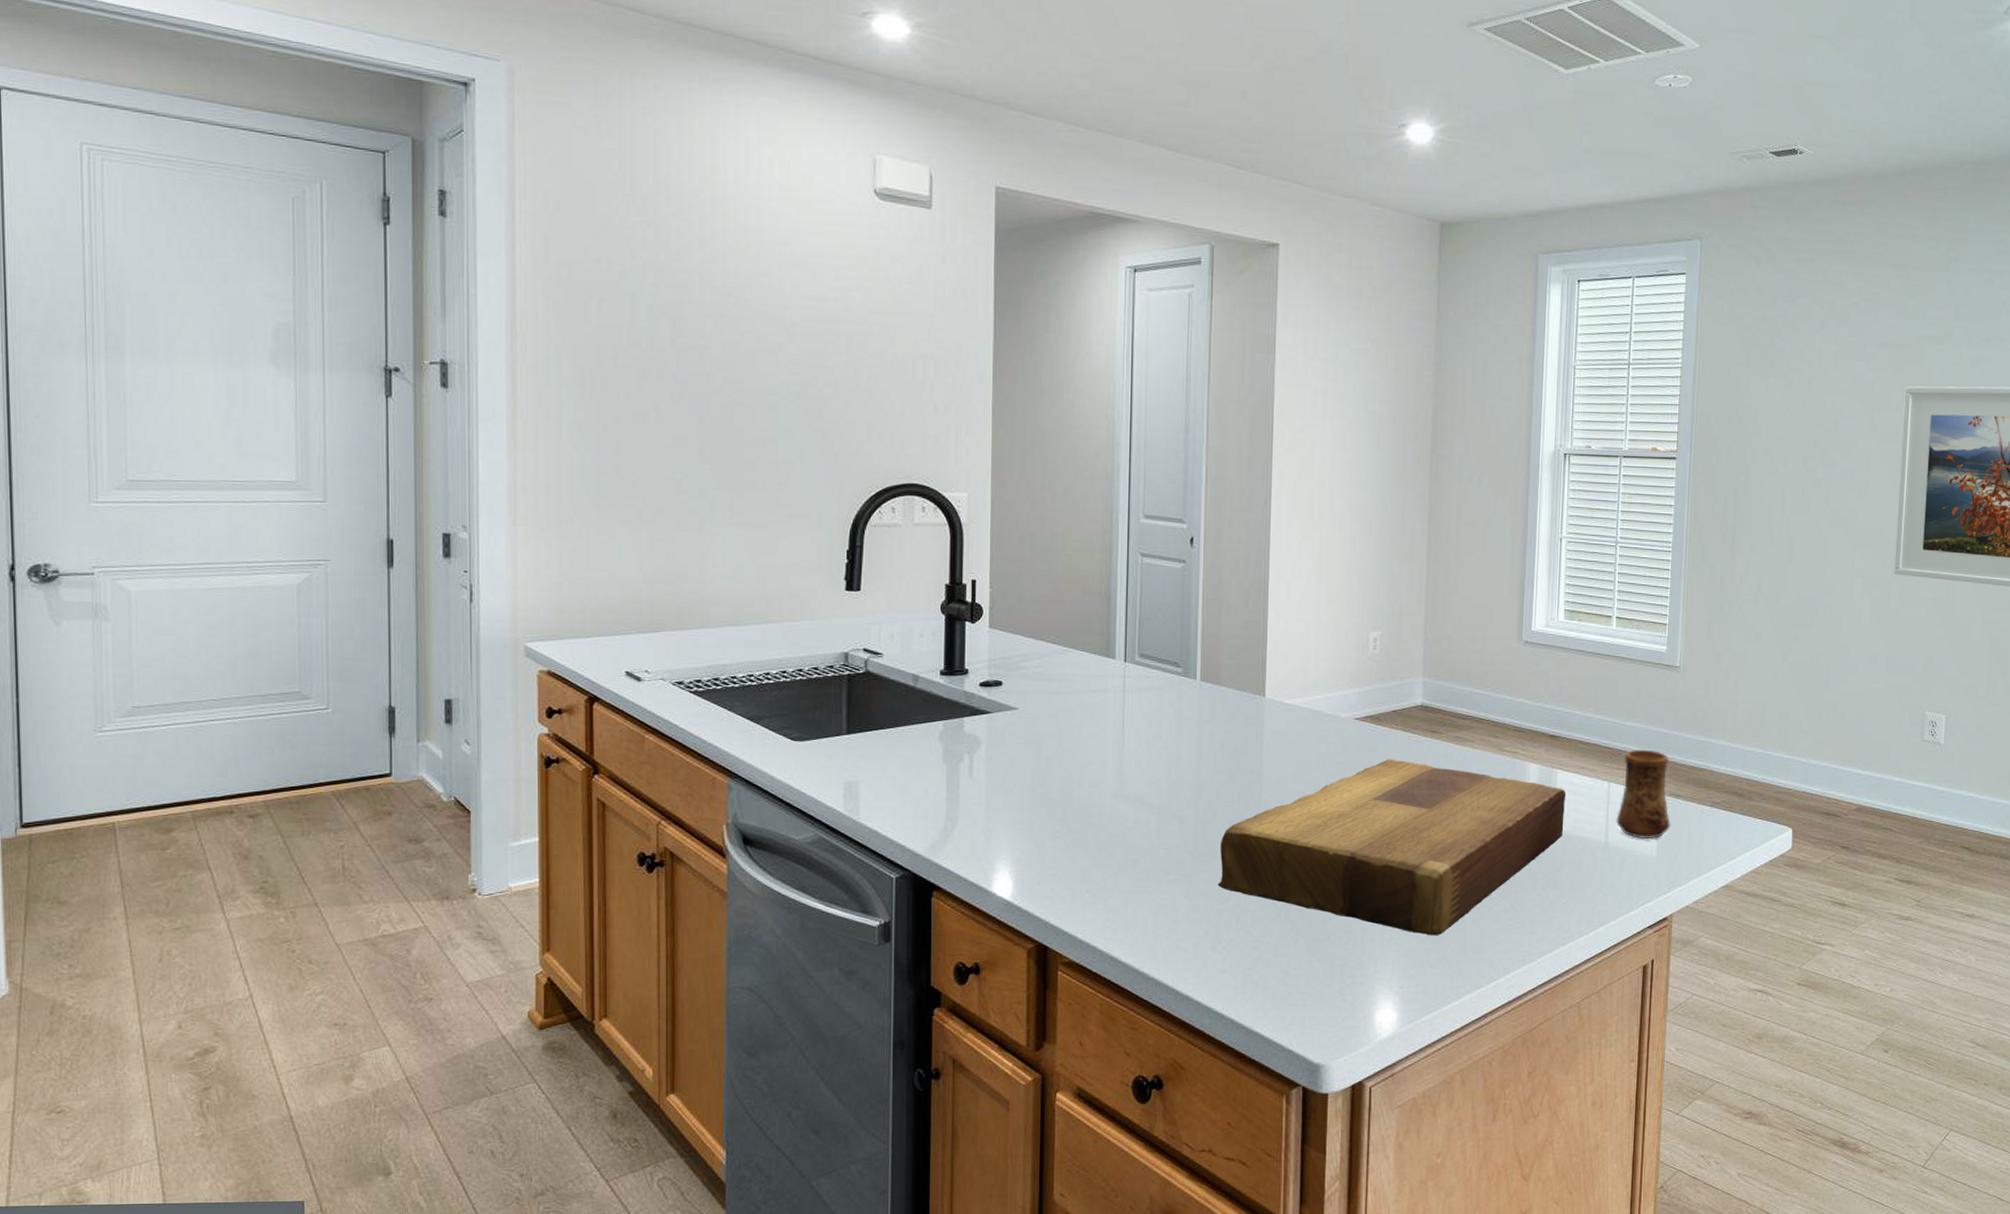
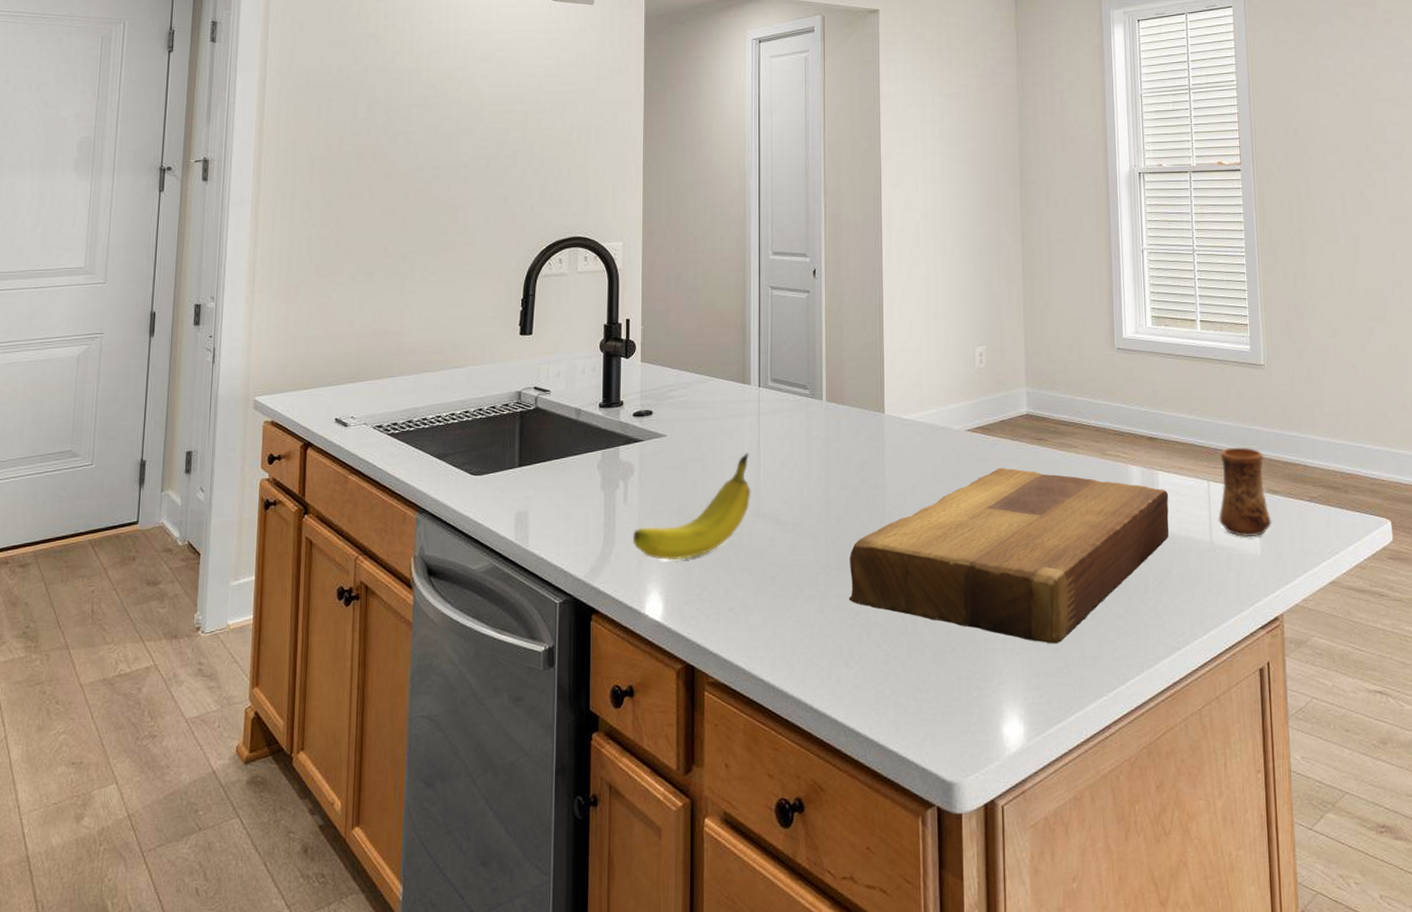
fruit: none [979,731,1113,839] -> present [633,452,751,561]

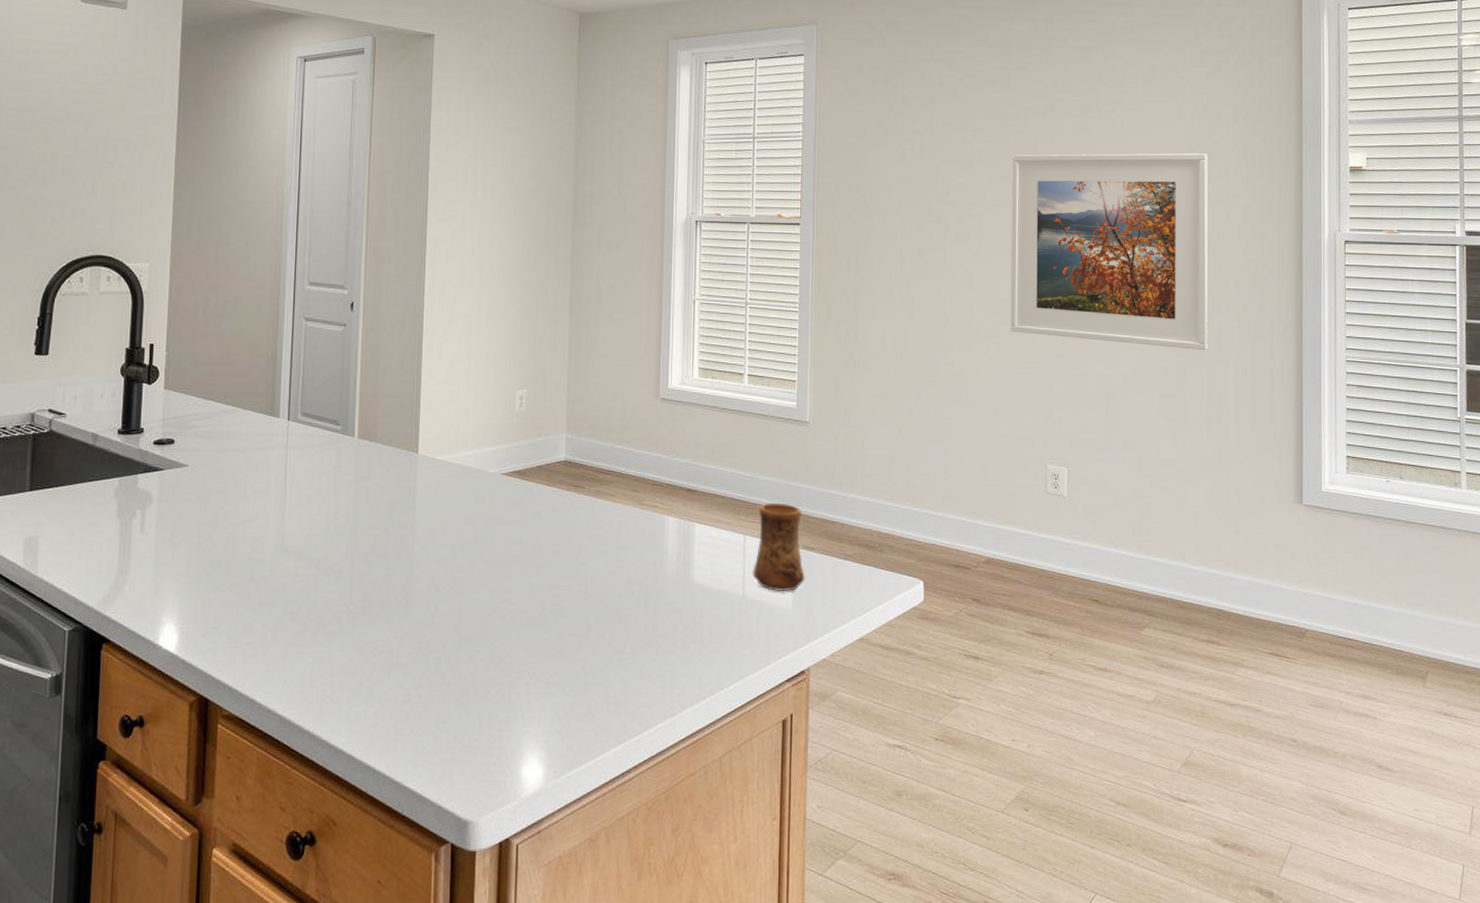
fruit: present [633,452,751,561] -> none [149,486,275,593]
cutting board: present [849,467,1169,644] -> none [372,513,704,689]

